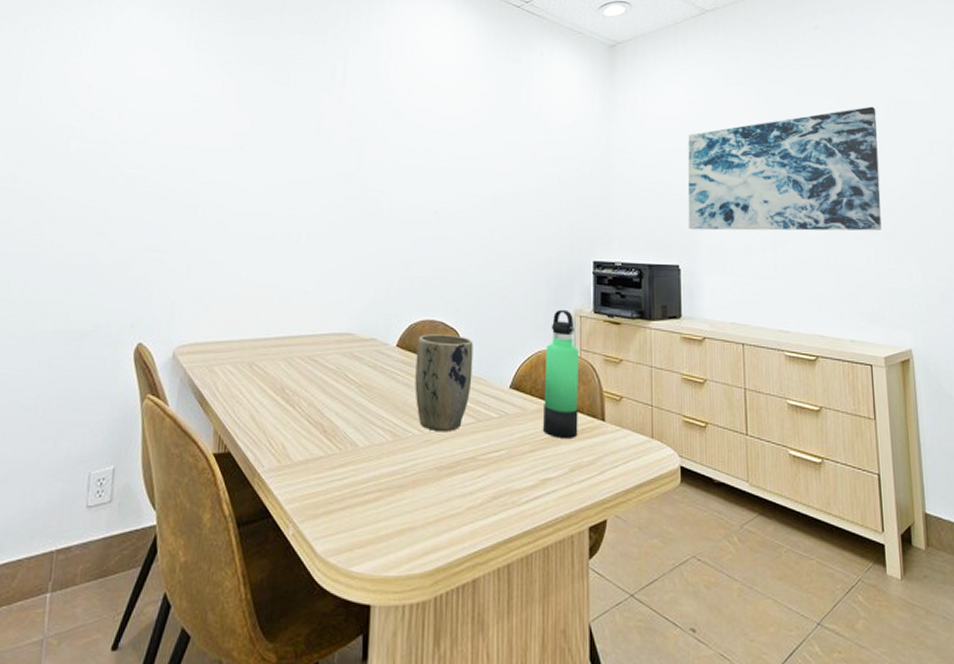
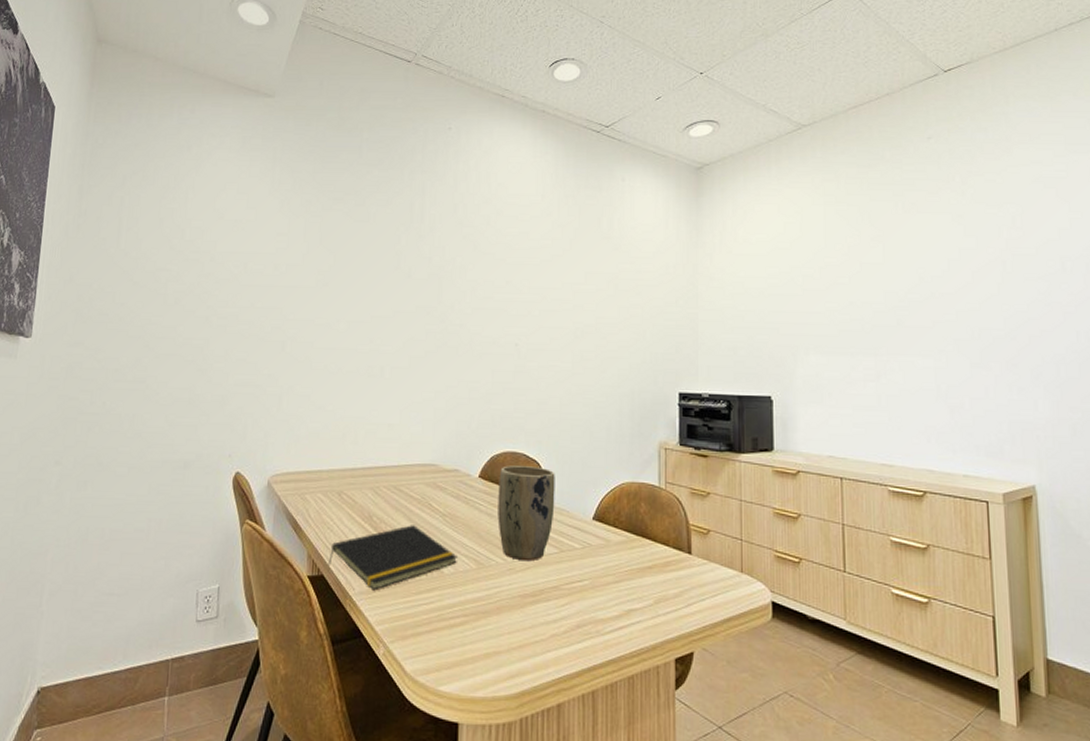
notepad: none [236,397,373,467] -> present [328,525,457,591]
thermos bottle: present [542,309,580,438] -> none [626,441,665,571]
wall art: present [687,106,882,231] -> none [781,222,1003,360]

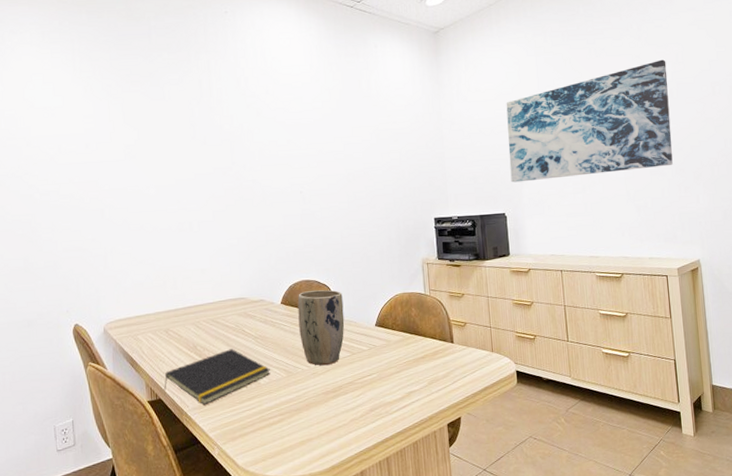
wall art: none [781,222,1003,360] -> present [506,59,673,183]

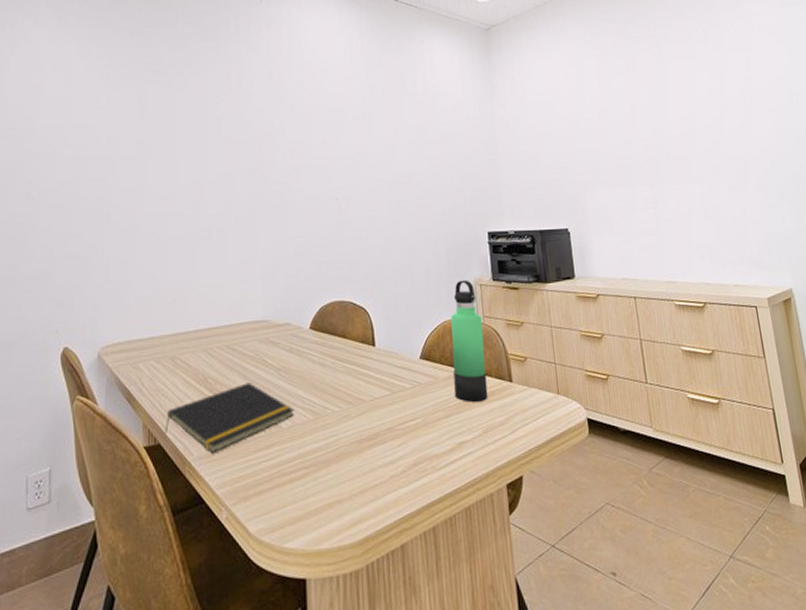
plant pot: present [297,289,345,366] -> none [329,313,384,407]
thermos bottle: none [401,259,433,360] -> present [451,279,488,402]
wall art: present [506,59,673,183] -> none [565,65,753,194]

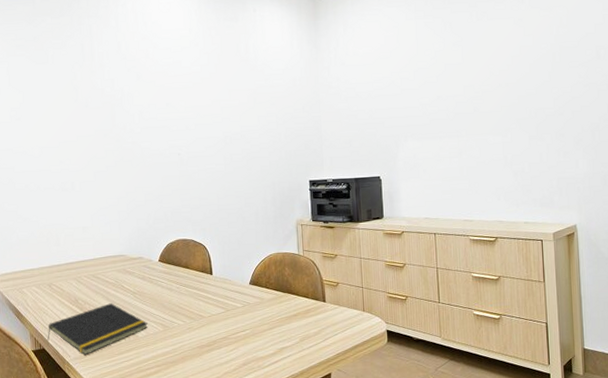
thermos bottle: present [451,279,488,402] -> none [276,220,305,318]

